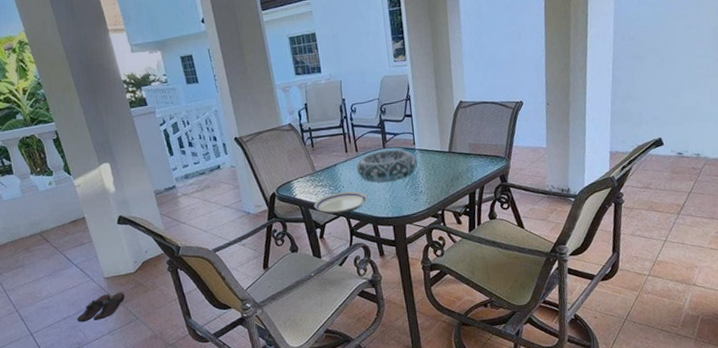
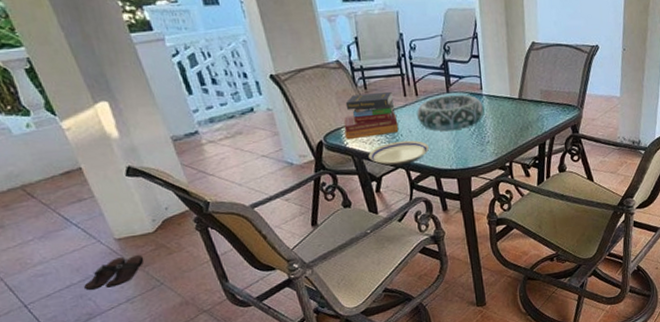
books: none [293,148,341,191] -> present [343,91,399,139]

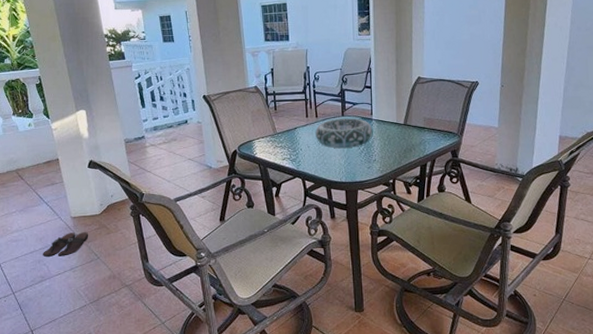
books: present [343,91,399,139] -> none [255,112,299,150]
plate: present [368,140,429,167] -> none [272,154,323,176]

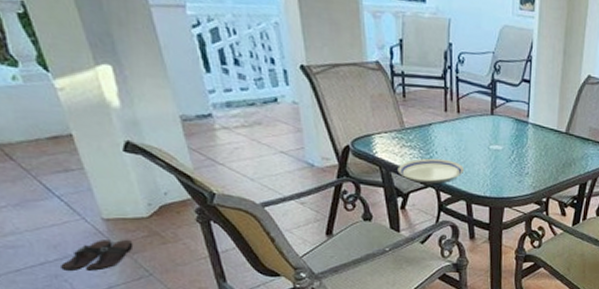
plate: none [272,154,323,176] -> present [397,158,464,185]
decorative bowl: present [315,118,373,148] -> none [456,117,528,156]

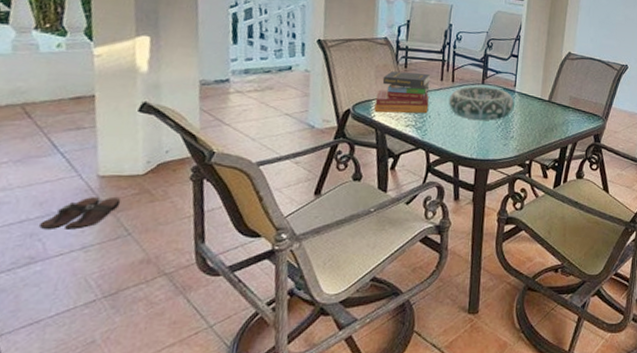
books: none [375,101,434,149] -> present [374,71,431,114]
plate: present [397,158,464,185] -> none [392,121,454,147]
decorative bowl: none [456,117,528,156] -> present [448,86,515,121]

